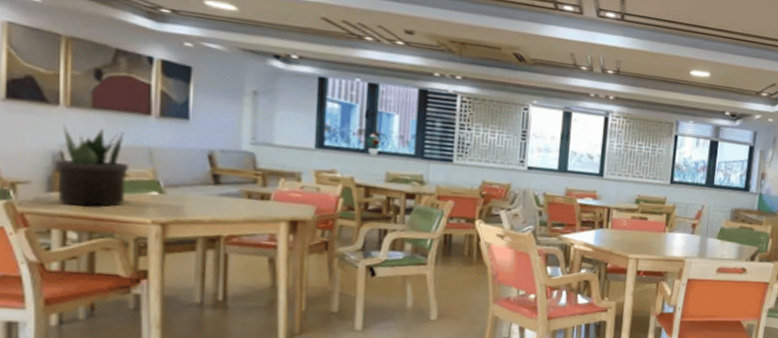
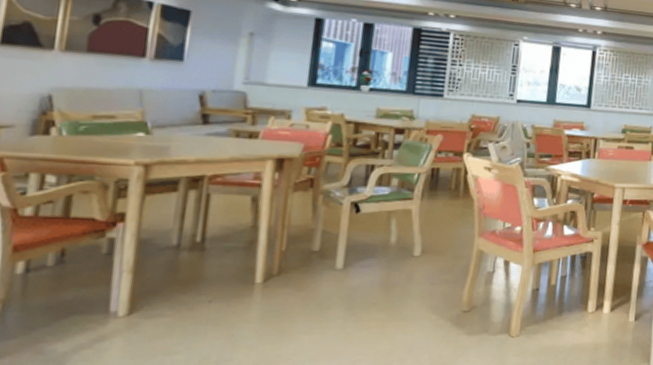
planter: present [55,124,130,207] -> none [41,68,119,150]

